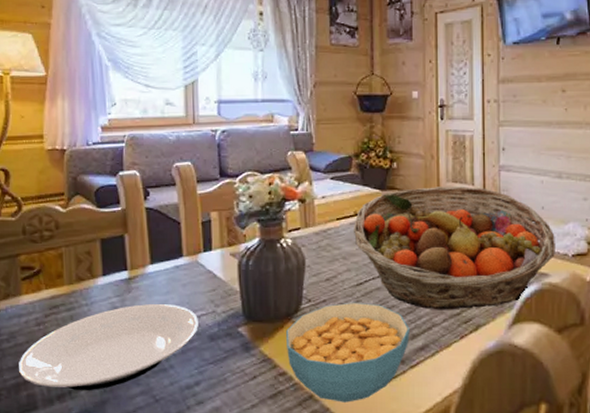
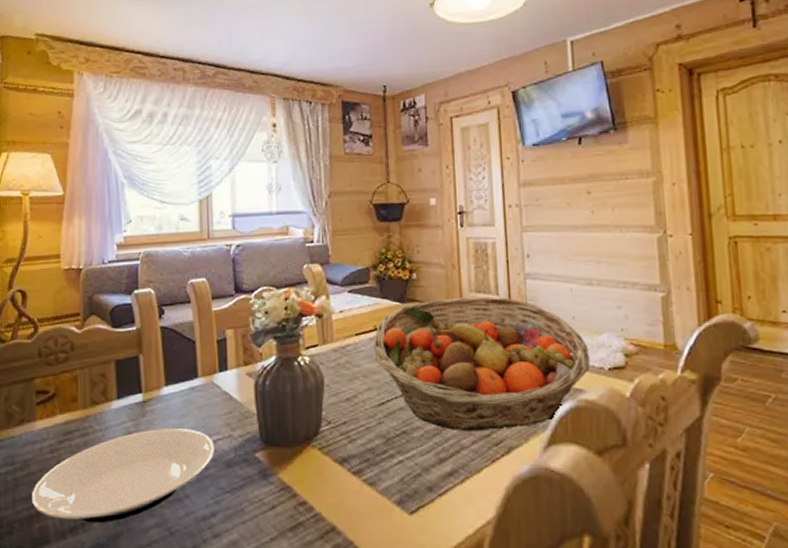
cereal bowl: present [286,302,410,403] -> none [306,423,437,535]

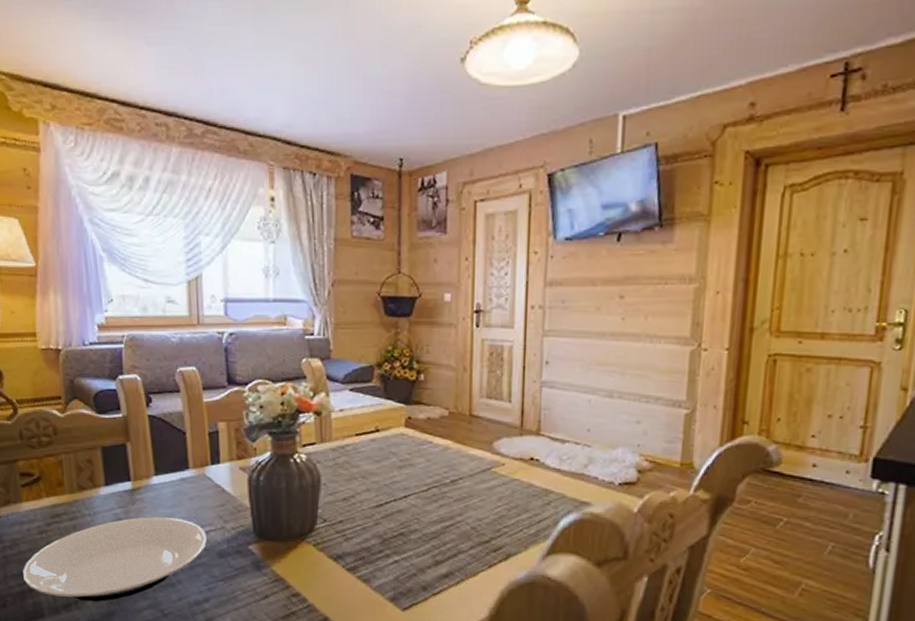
fruit basket: present [373,296,591,432] -> none [375,403,602,537]

